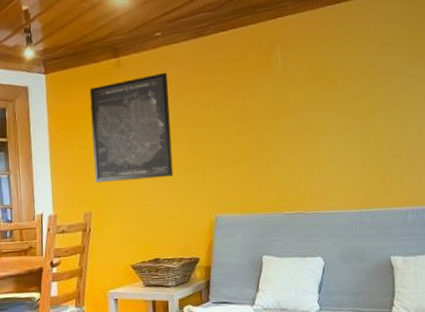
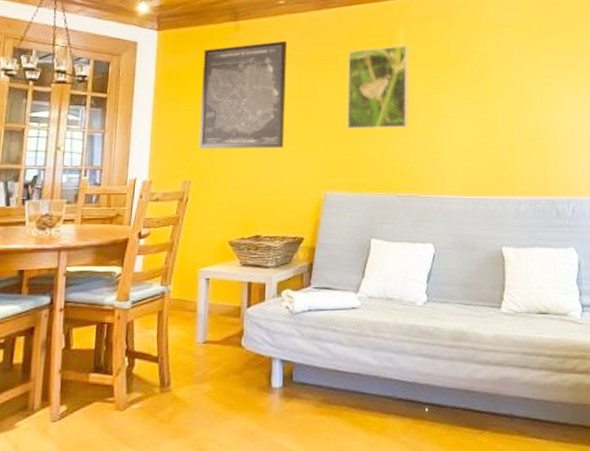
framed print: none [227,66,292,154] -> present [346,46,409,130]

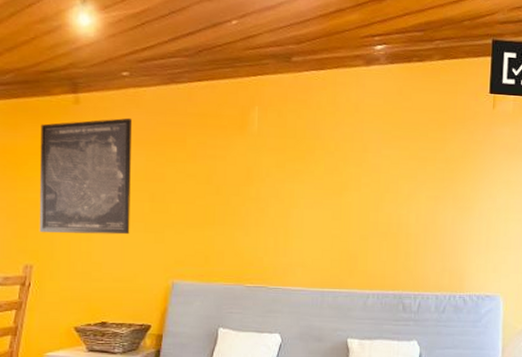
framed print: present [346,46,409,130] -> none [195,129,262,218]

